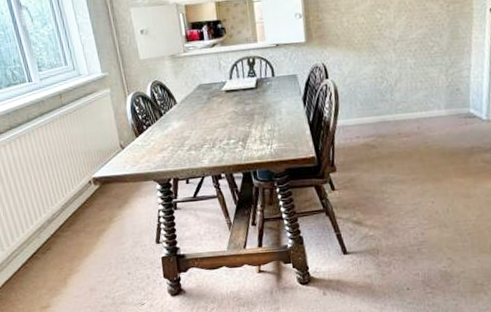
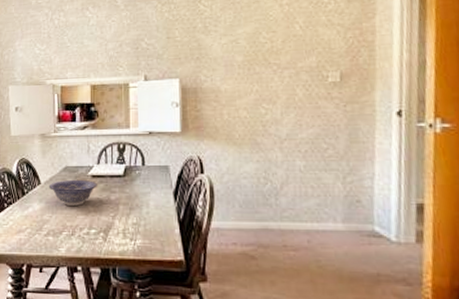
decorative bowl: none [184,95,232,121] -> present [48,179,97,206]

